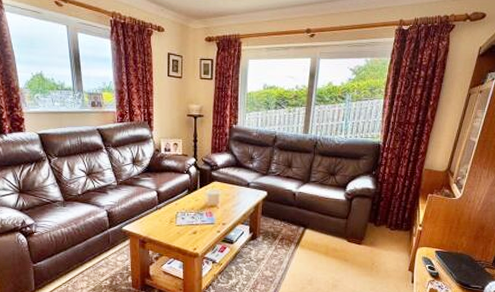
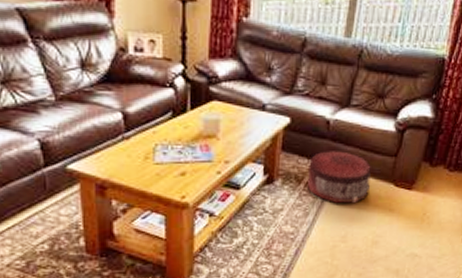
pouf: none [280,215,328,255] -> present [307,151,371,204]

